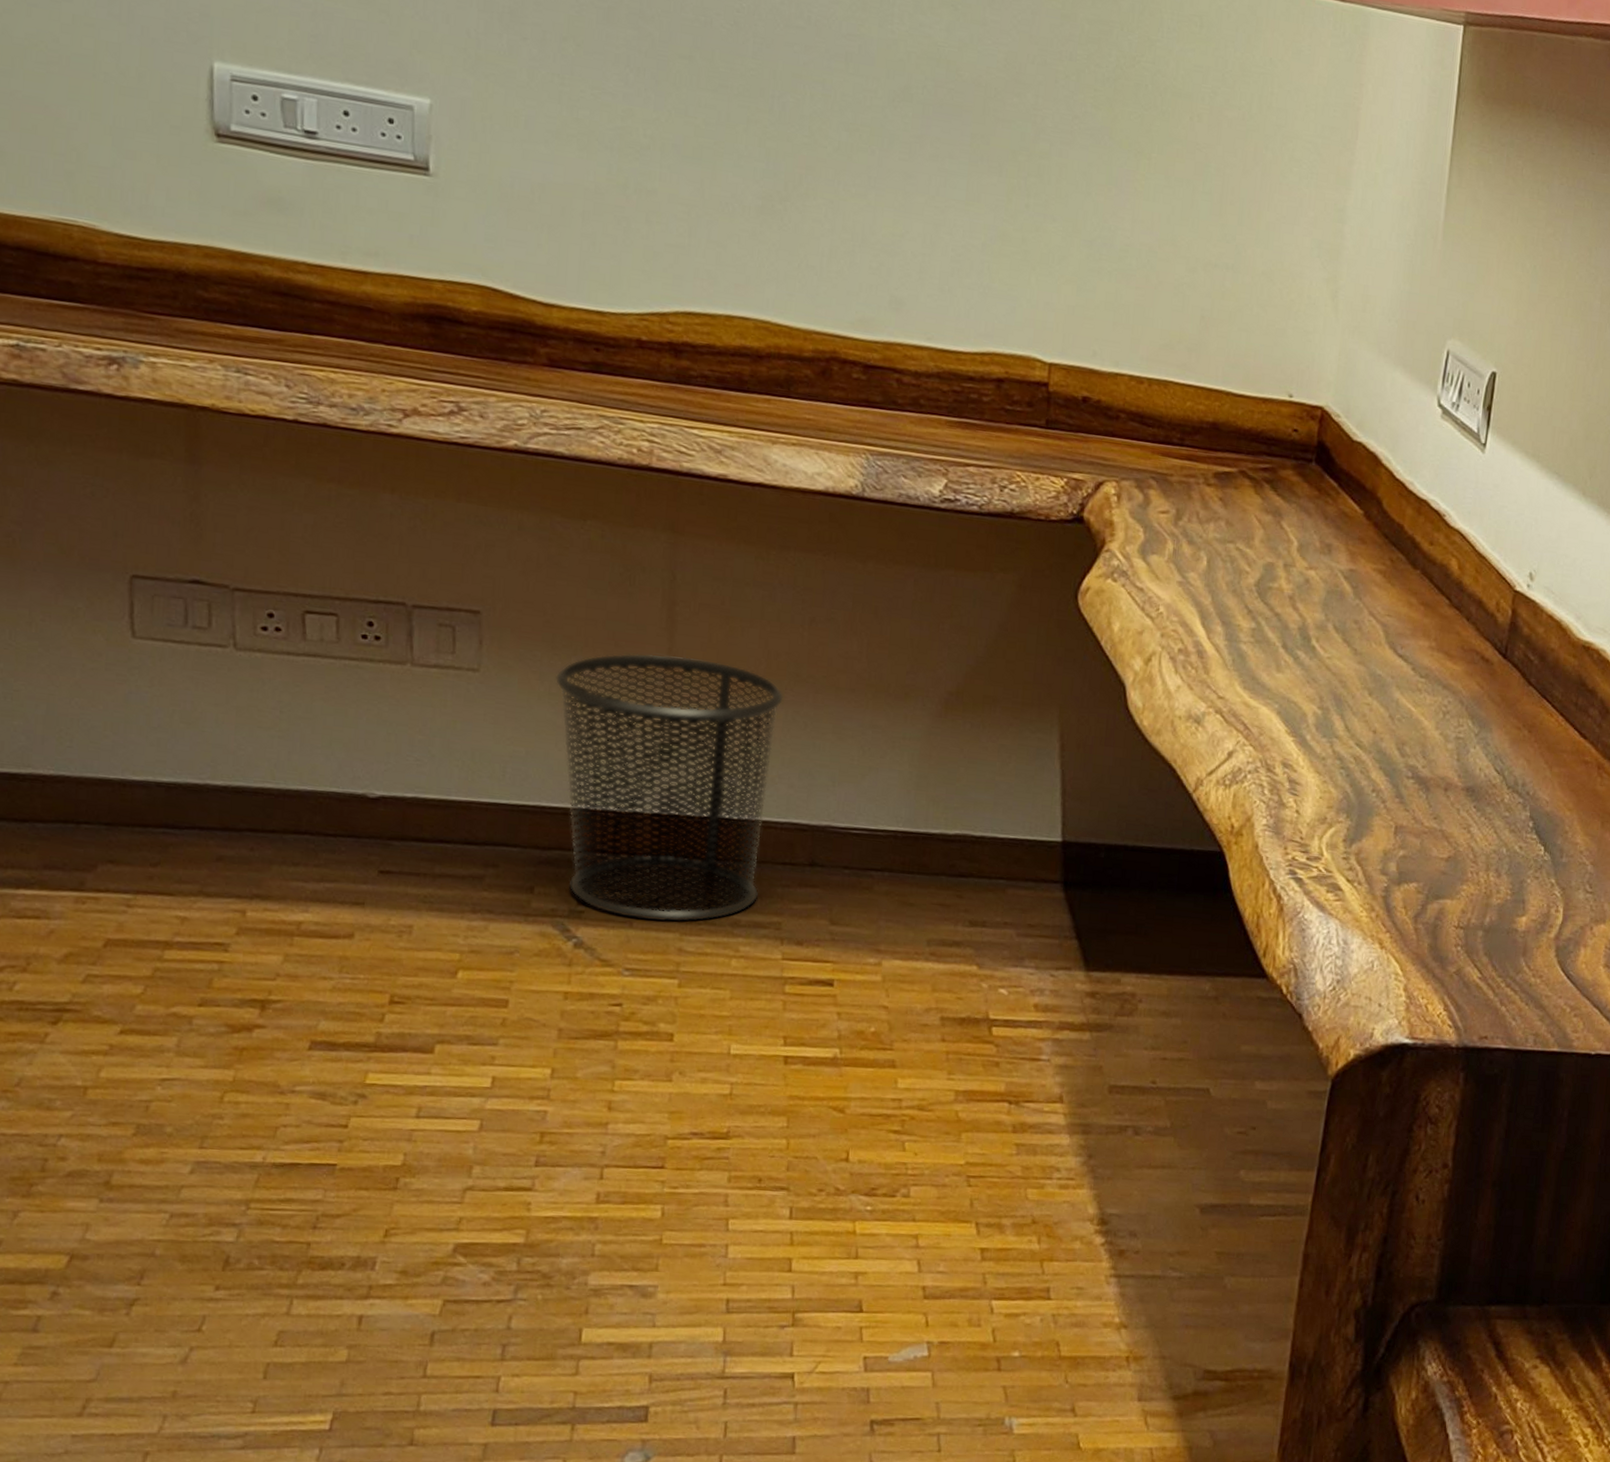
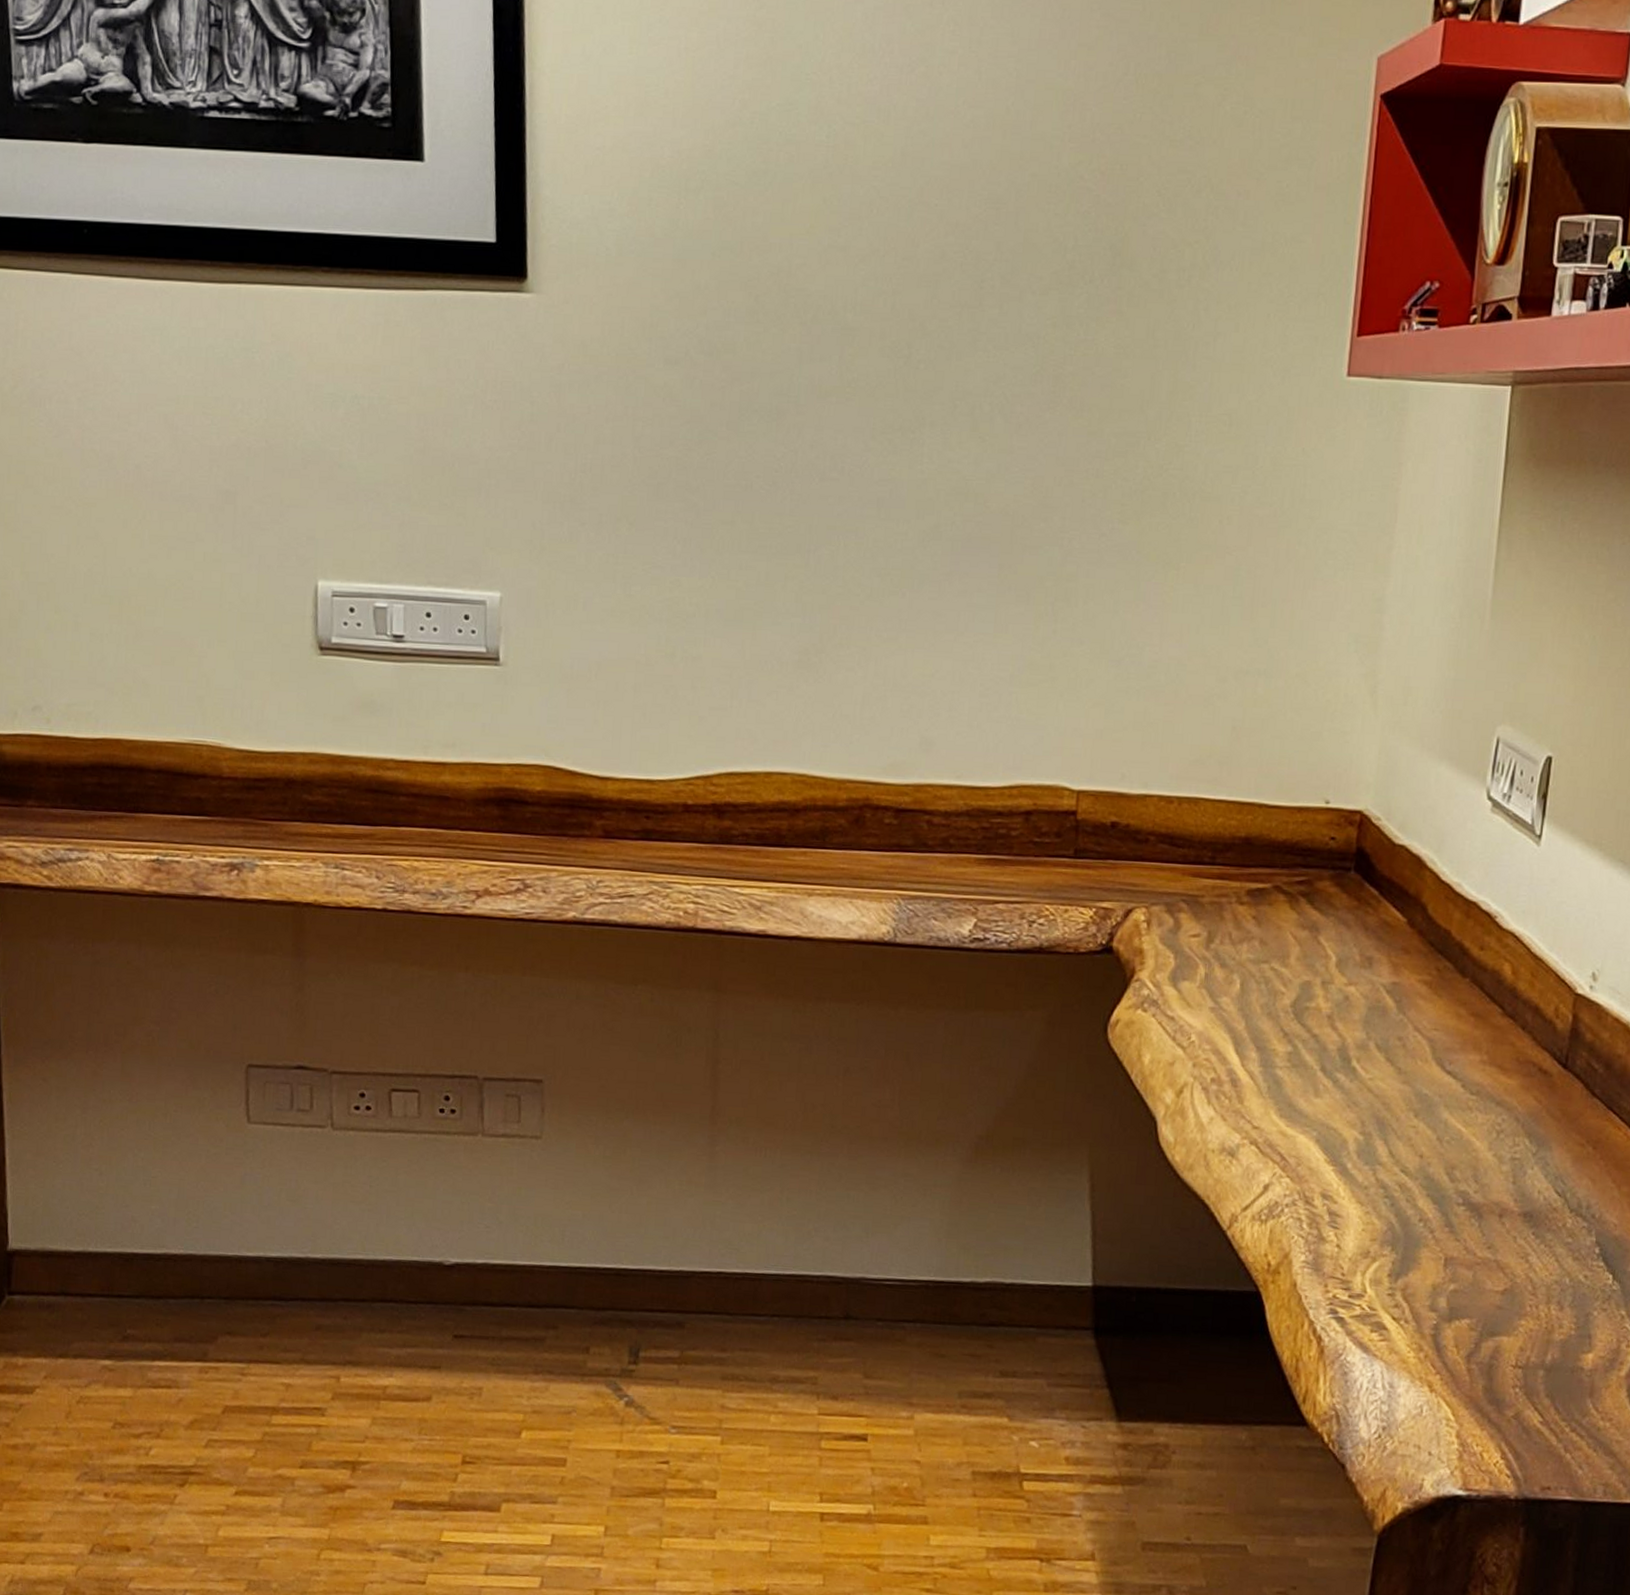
waste bin: present [555,653,785,922] -> none [609,1113,820,1379]

